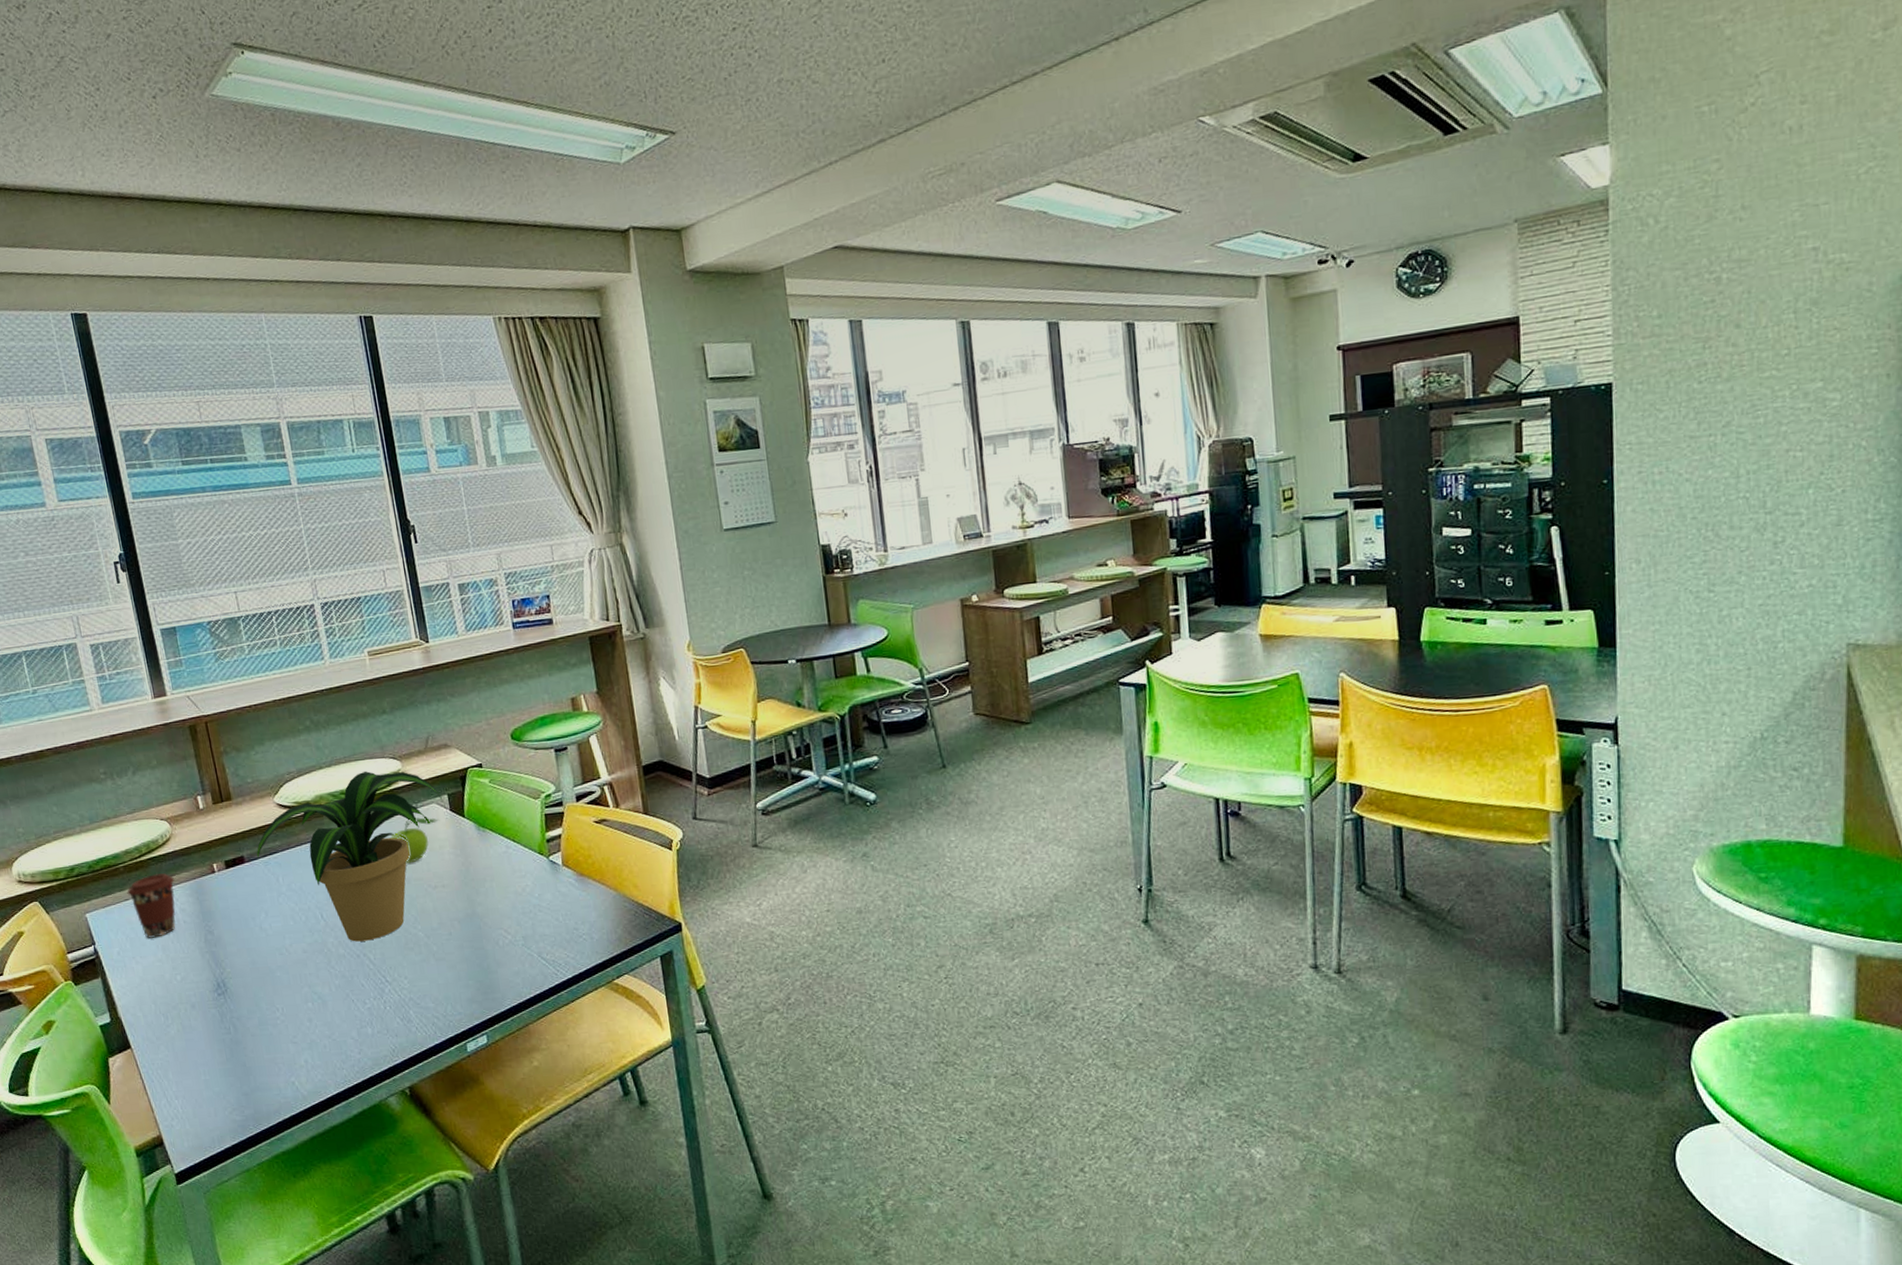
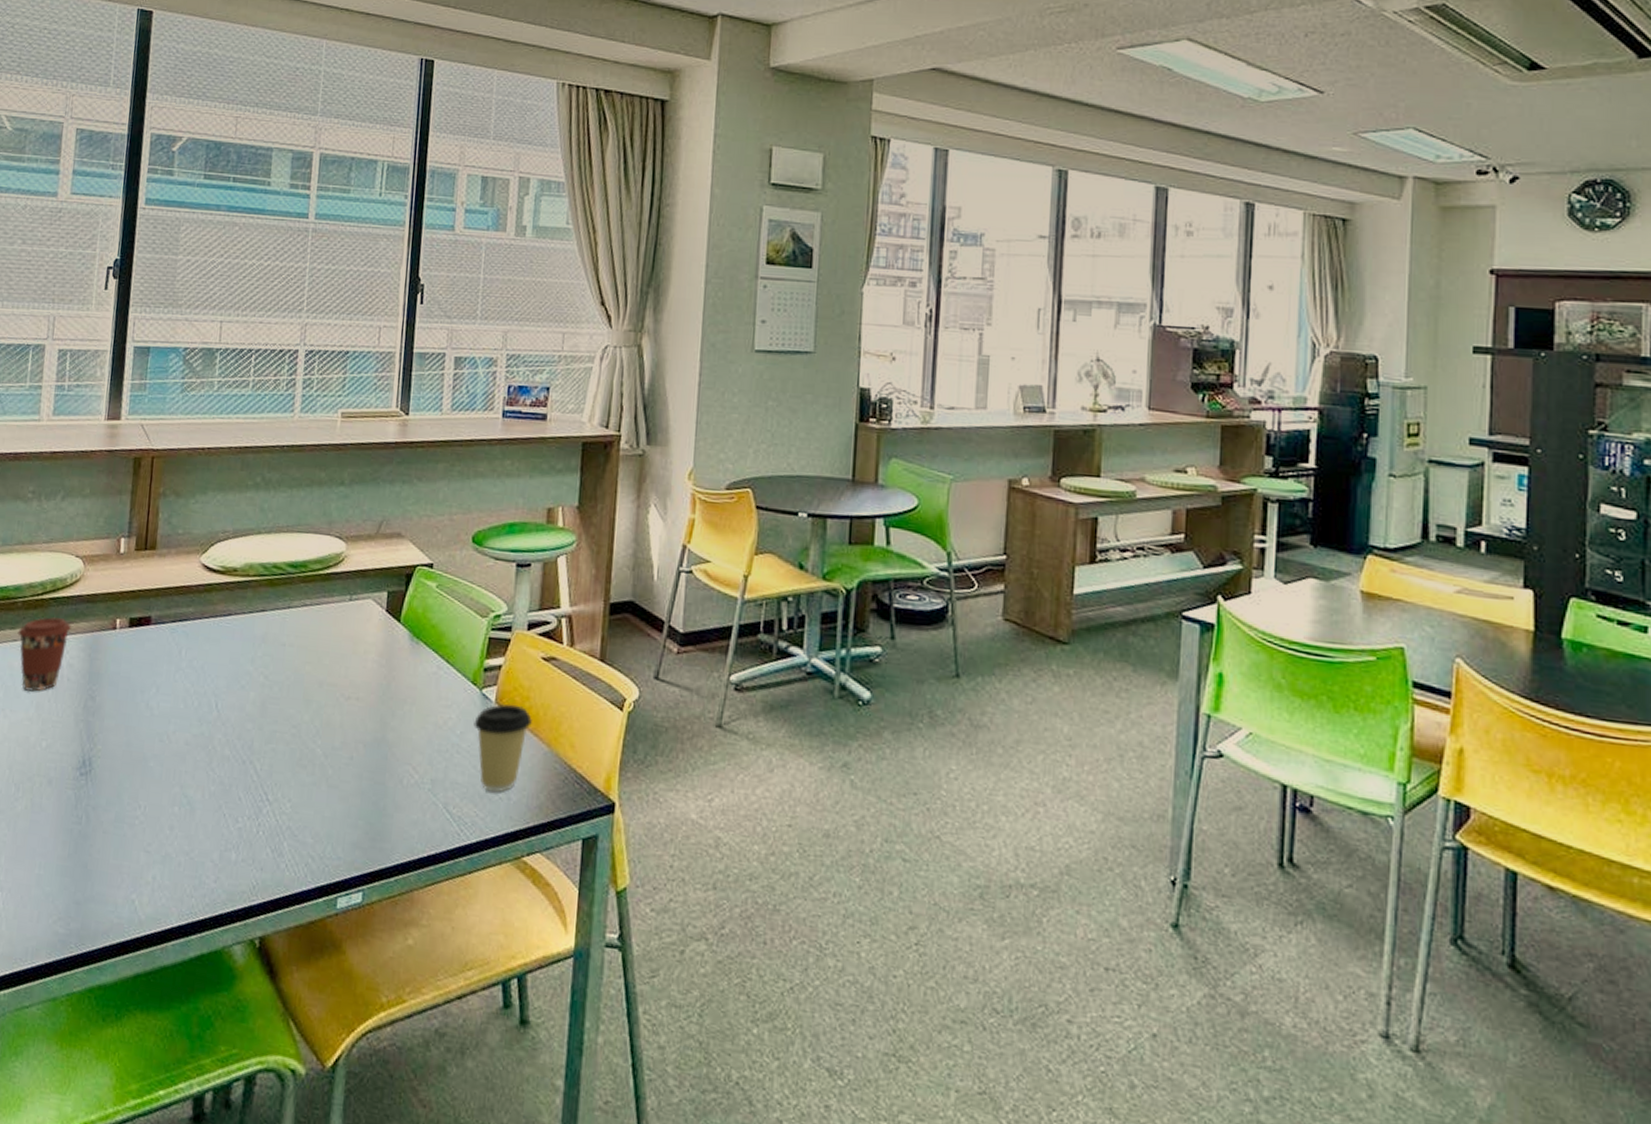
potted plant: present [256,771,442,942] -> none [165,546,381,747]
fruit: present [390,817,440,864] -> none [314,611,372,664]
coffee cup: none [548,863,598,936] -> present [474,704,532,793]

